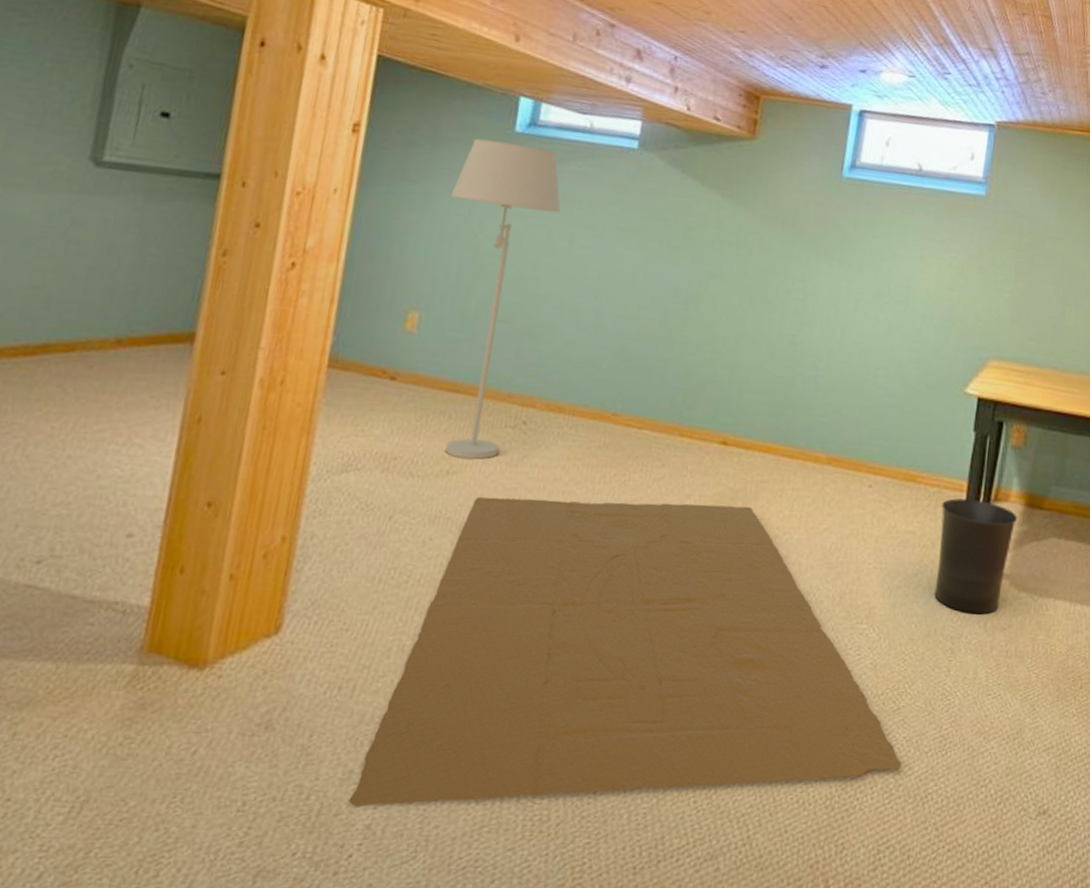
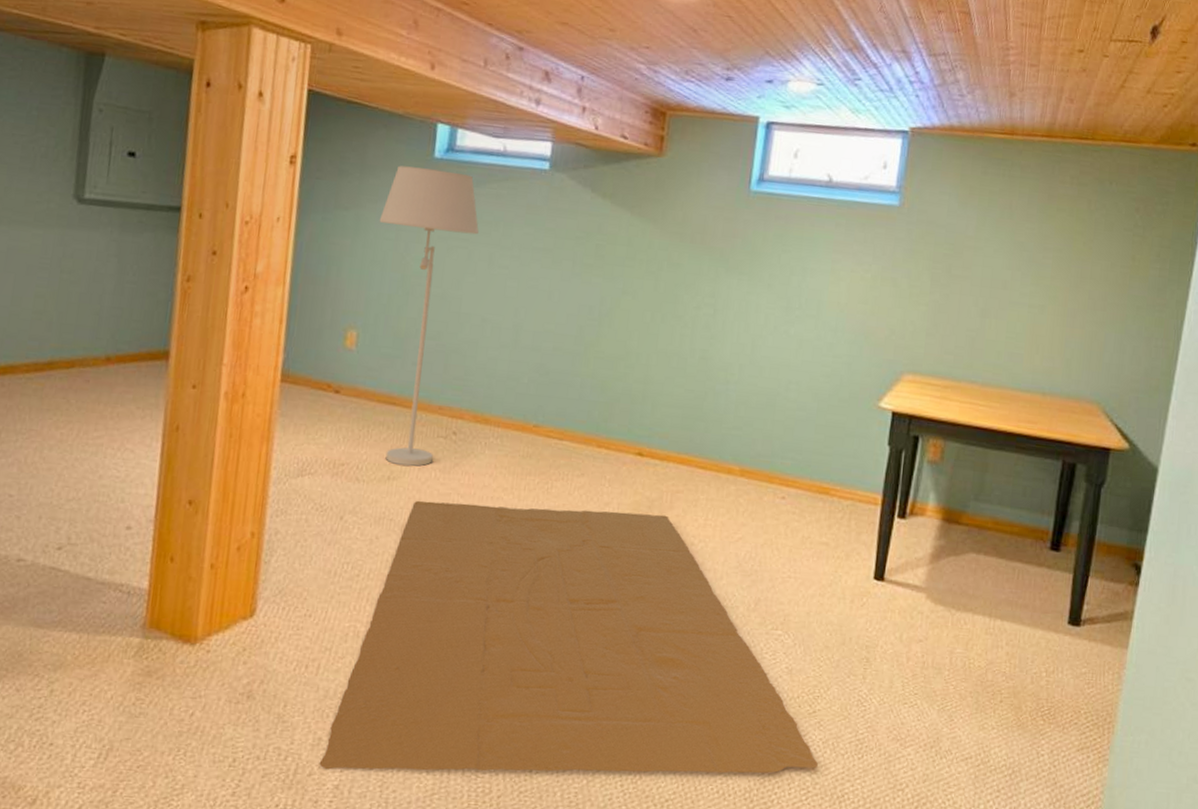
waste bin: present [934,498,1018,616] -> none [849,511,935,627]

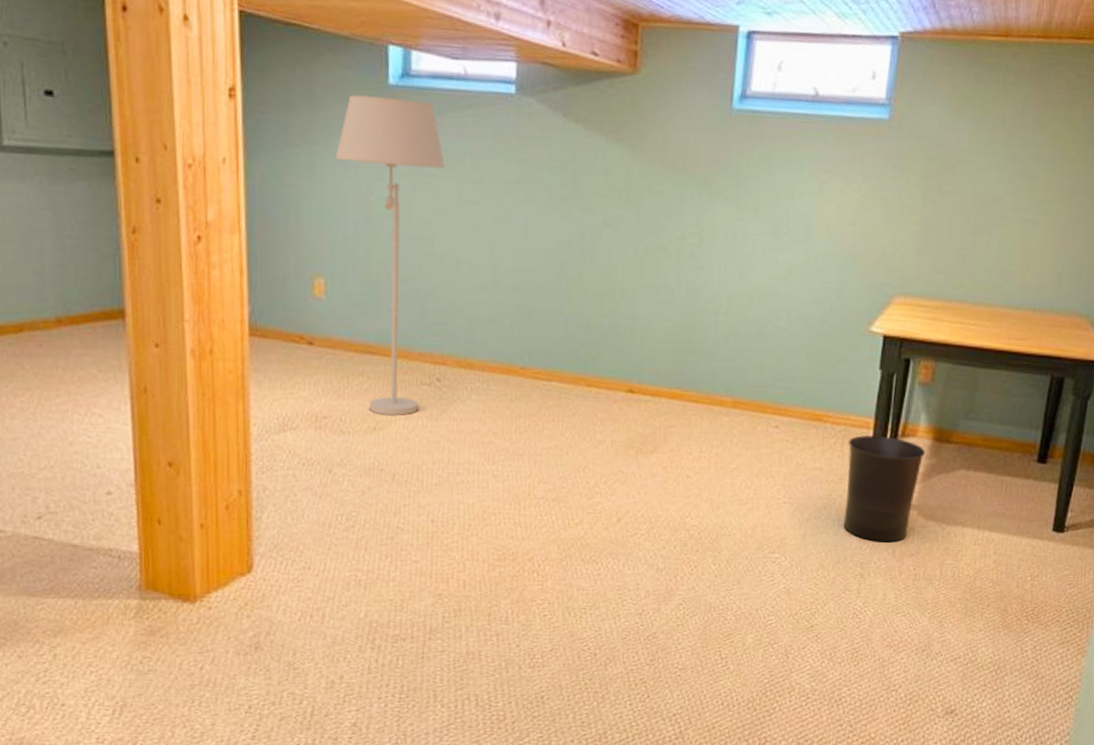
area rug: present [319,501,818,774] -> none [335,449,816,710]
waste bin: none [849,511,935,627] -> present [843,435,926,544]

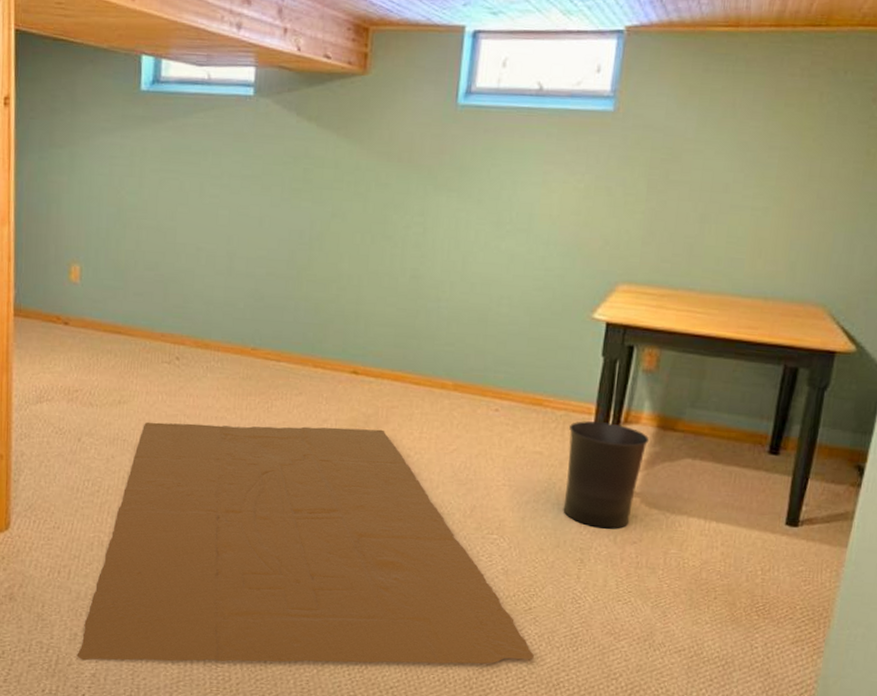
floor lamp: present [335,95,445,416] -> none [93,100,188,391]
area rug: none [335,449,816,710] -> present [77,422,534,664]

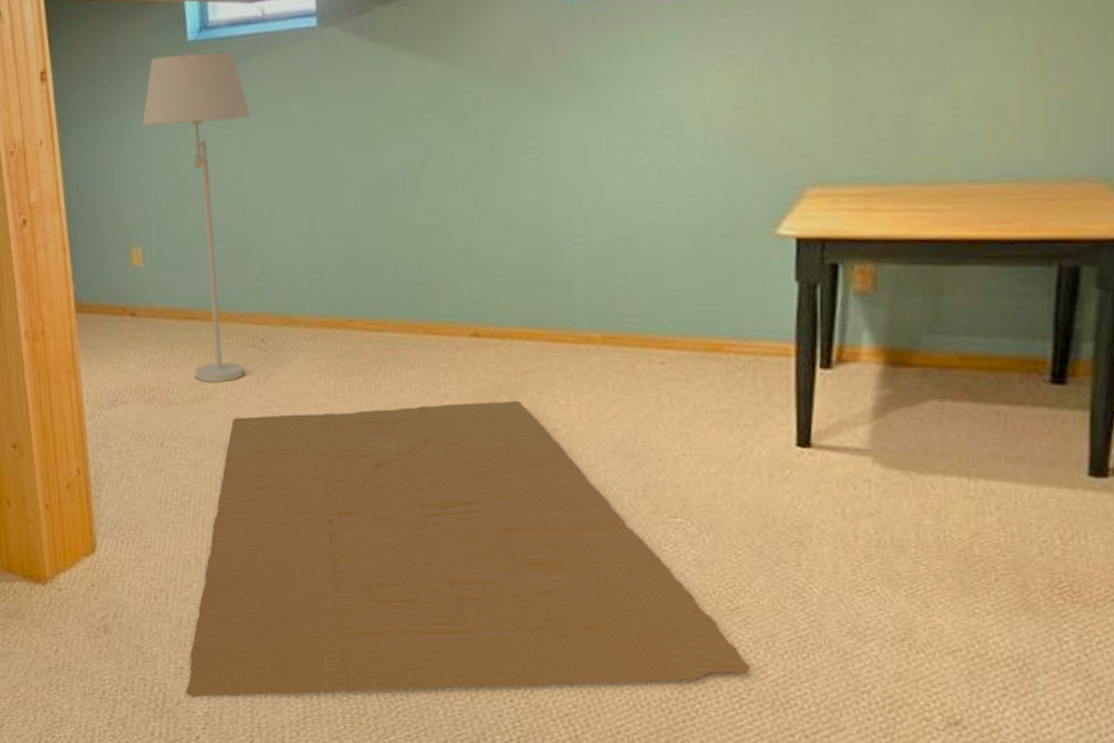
floor lamp: none [93,100,188,391] -> present [142,52,250,383]
waste bin: present [563,421,650,530] -> none [763,364,876,501]

